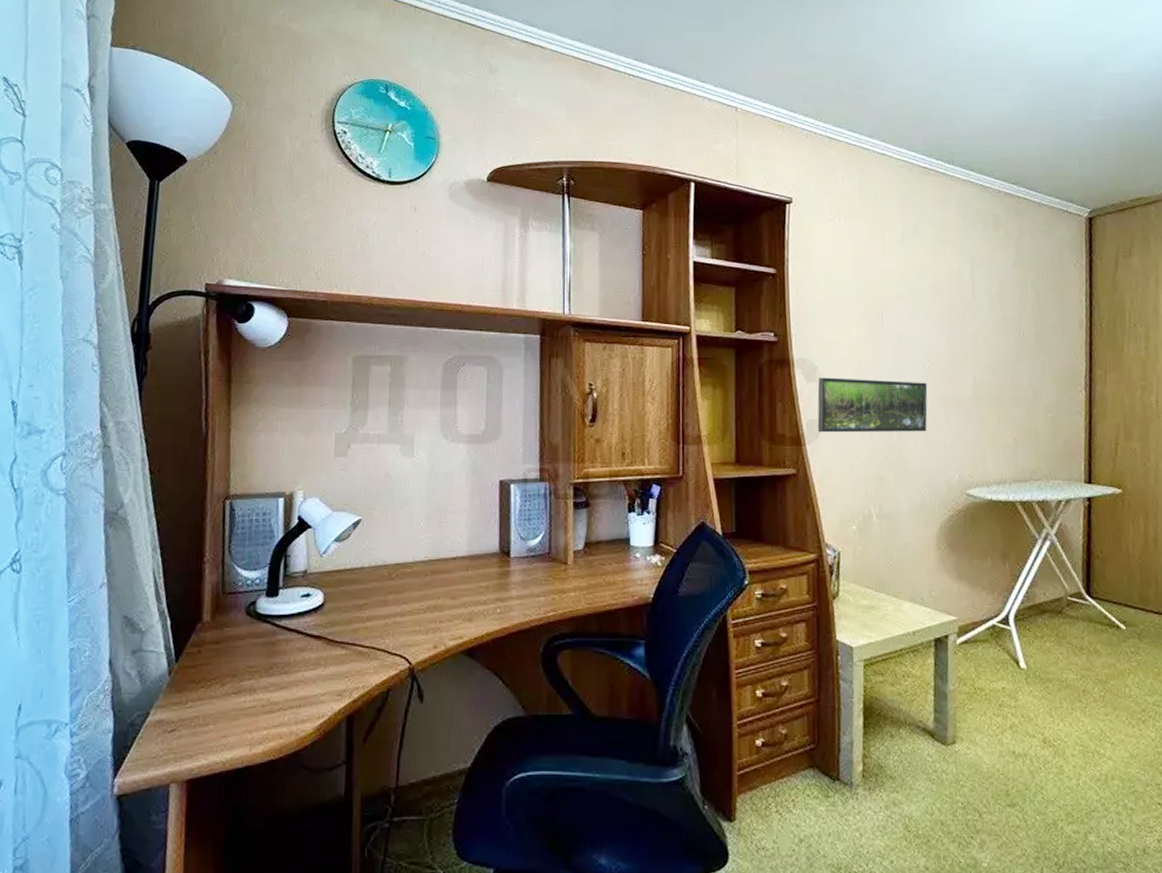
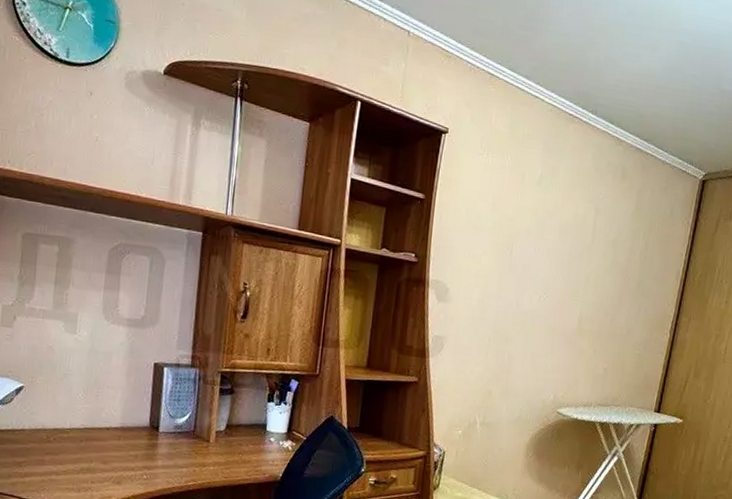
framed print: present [817,377,928,433] -> none [441,298,541,356]

